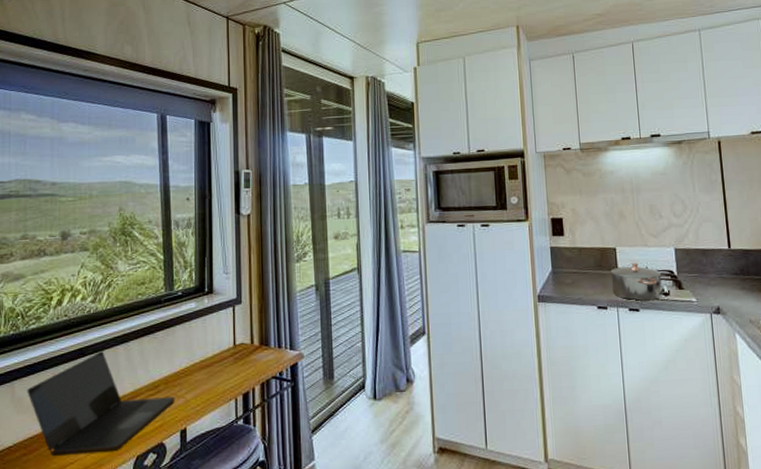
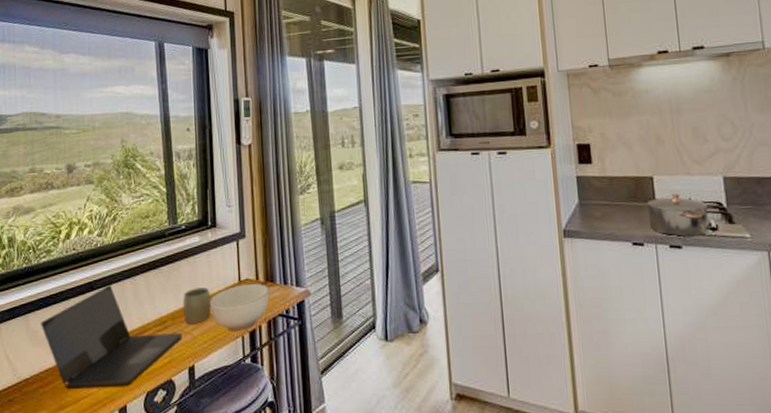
mug: none [176,352,206,387] -> present [182,287,212,324]
bowl: none [203,346,265,394] -> present [209,283,271,331]

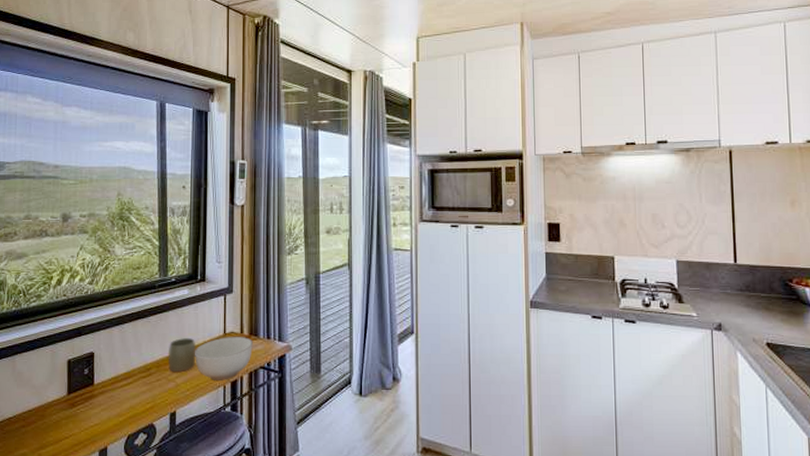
laptop: present [41,285,182,389] -> none [27,332,166,429]
cooking pot: present [647,192,709,237] -> none [607,272,661,313]

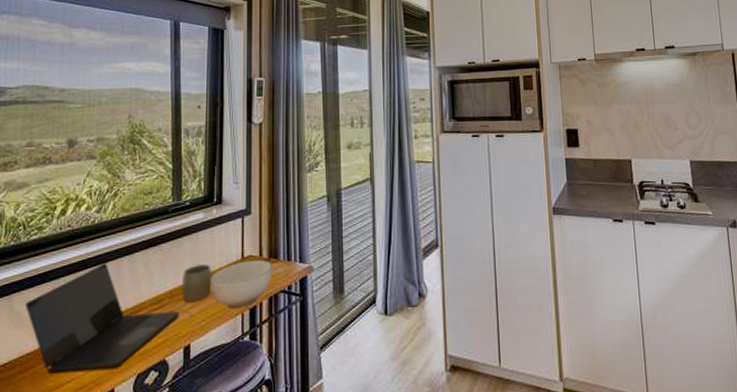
laptop: none [27,332,166,429] -> present [25,263,179,374]

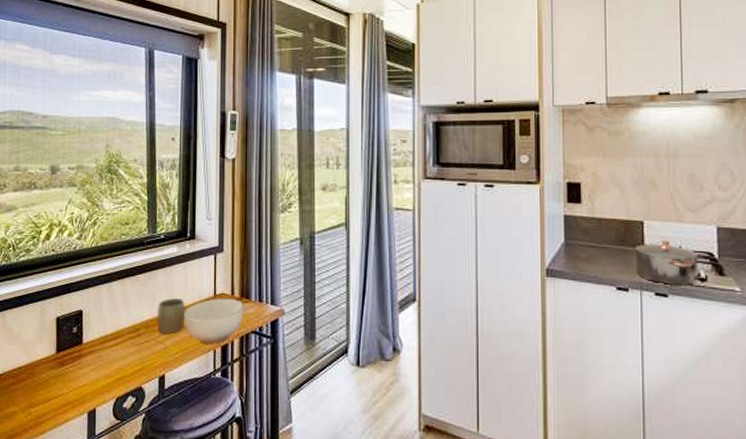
laptop: present [25,263,179,374] -> none [16,289,155,390]
cooking pot: none [626,174,678,215] -> present [635,239,699,287]

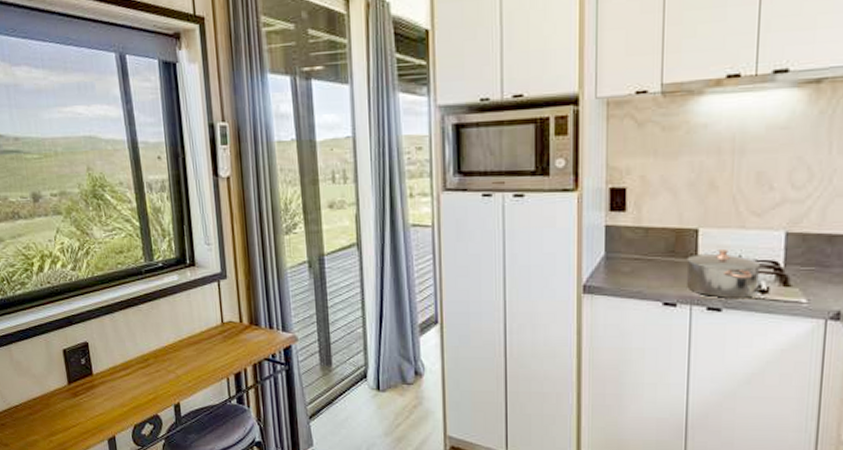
mug: present [156,298,186,333] -> none [163,328,194,363]
bowl: present [183,297,245,344] -> none [191,325,255,372]

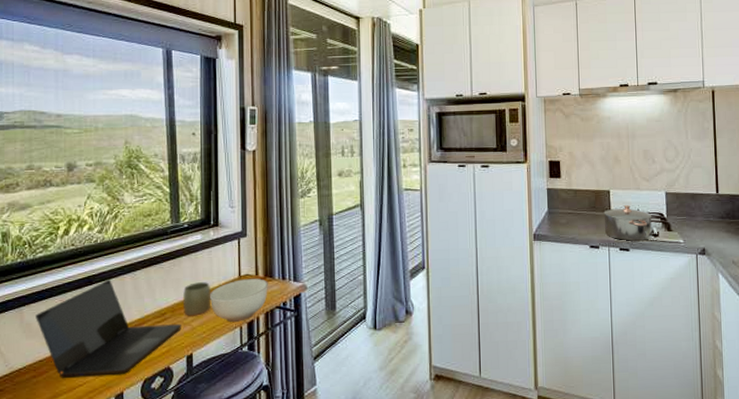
laptop: none [23,321,166,418] -> present [35,280,181,378]
mug: none [163,328,194,363] -> present [182,282,211,315]
bowl: none [191,325,255,372] -> present [209,278,269,322]

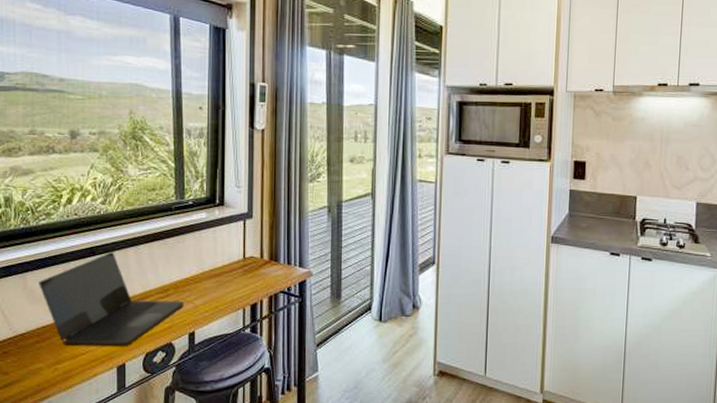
mug: present [182,282,211,315] -> none [185,261,215,294]
bowl: present [209,278,269,322] -> none [213,260,274,303]
cooking pot: present [604,204,652,242] -> none [627,212,680,252]

